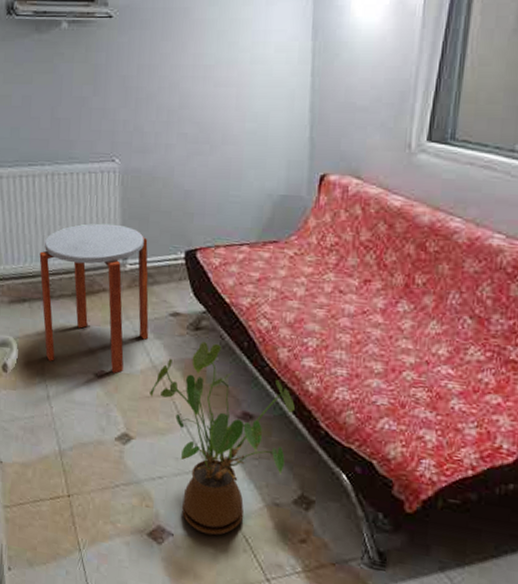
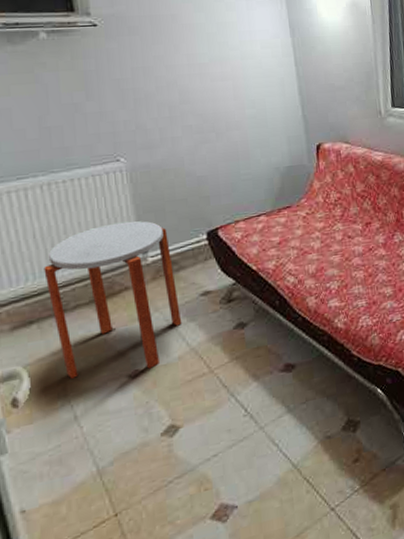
house plant: present [150,341,295,536] -> none [191,309,329,493]

